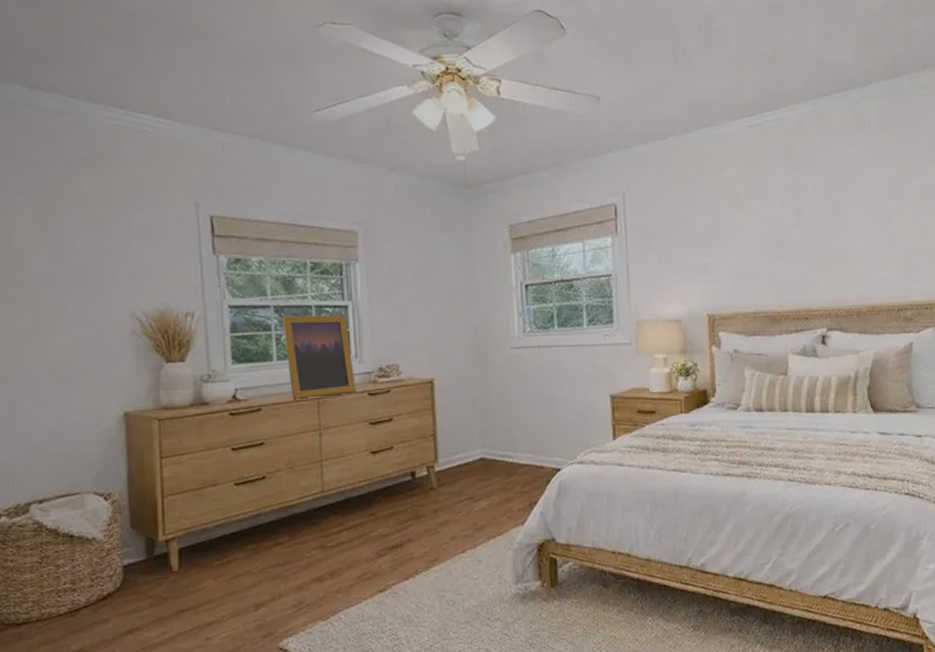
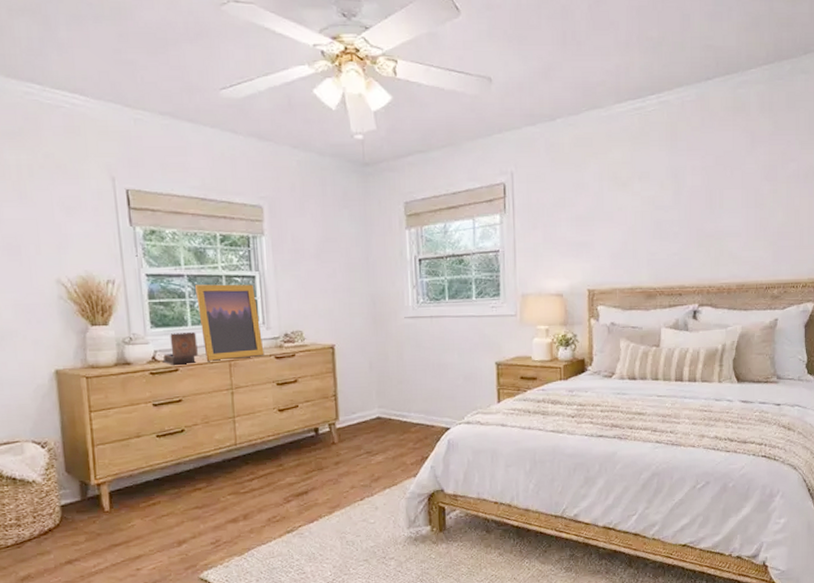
jewelry box: none [244,368,283,405] -> present [162,332,198,365]

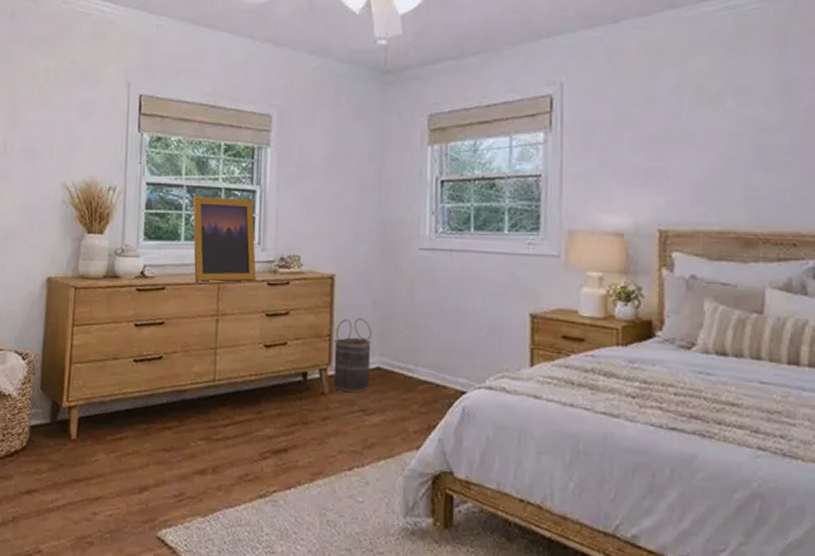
jewelry box: present [162,332,198,365] -> none [150,247,188,283]
basket: none [340,379,373,440] -> present [333,318,372,393]

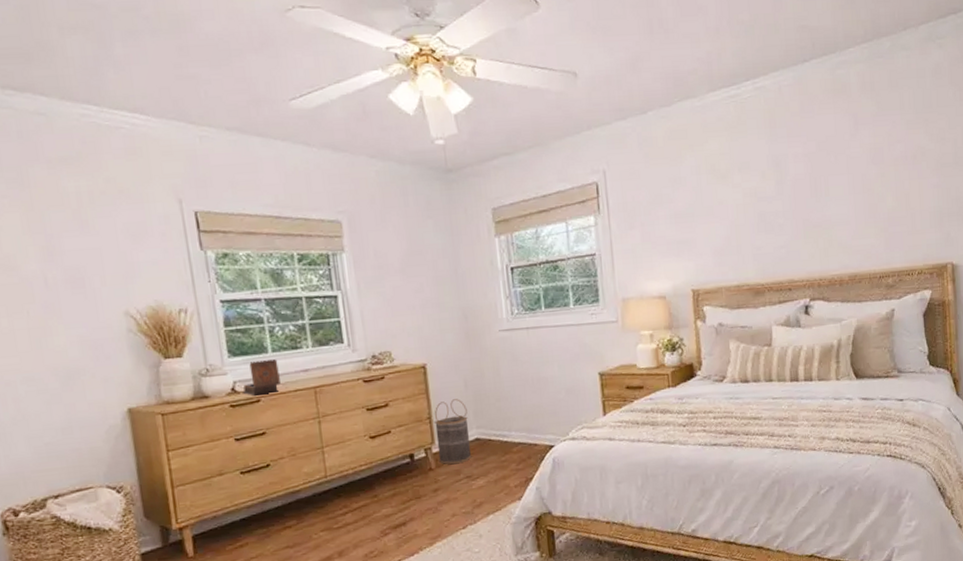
jewelry box: none [150,247,188,283] -> present [243,359,281,396]
picture frame: present [193,197,257,282] -> none [274,305,352,389]

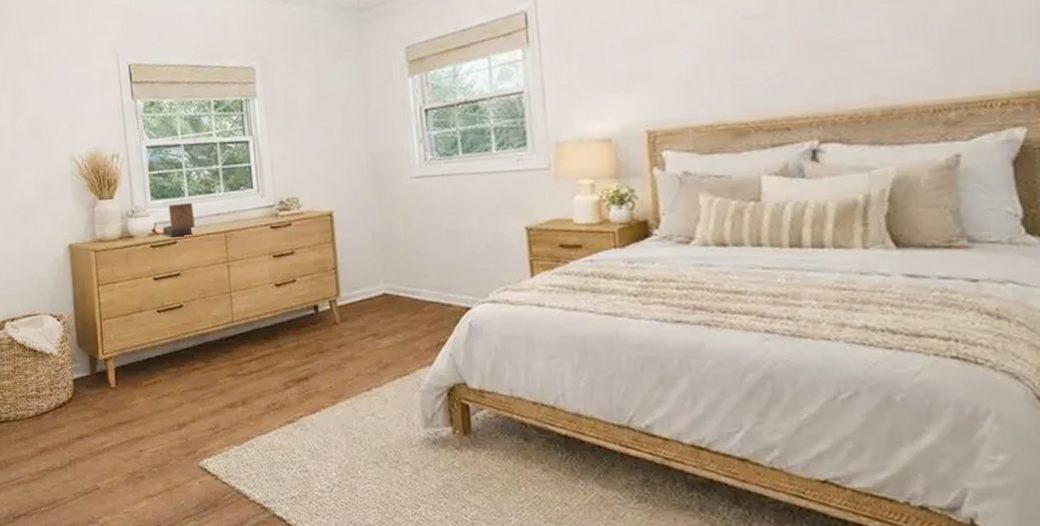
basket: present [435,399,472,465] -> none [340,249,379,320]

